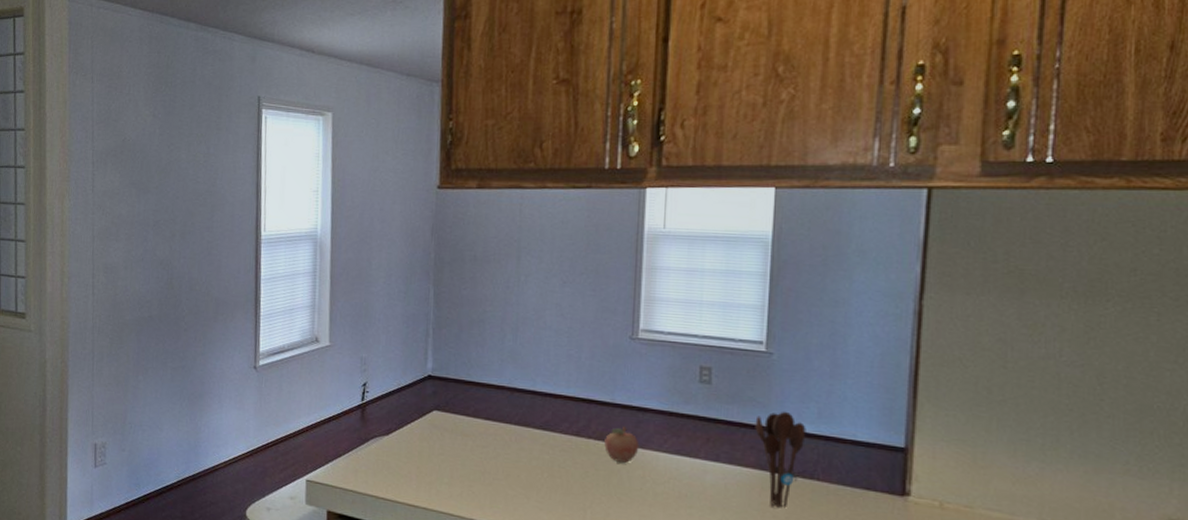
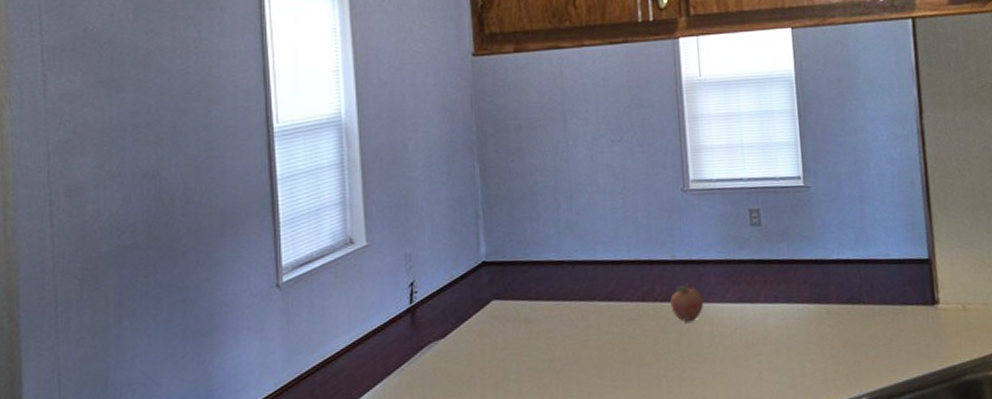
utensil holder: present [755,411,806,509] -> none [804,241,849,340]

